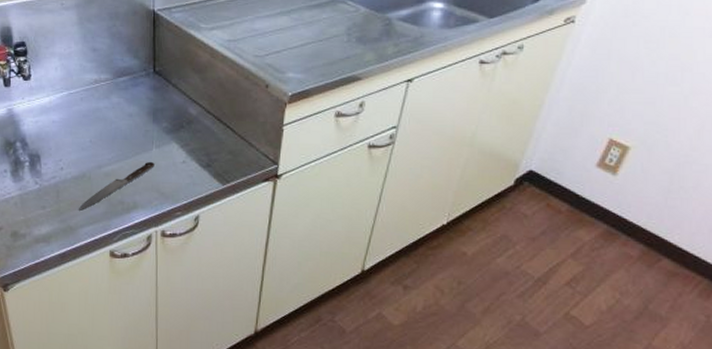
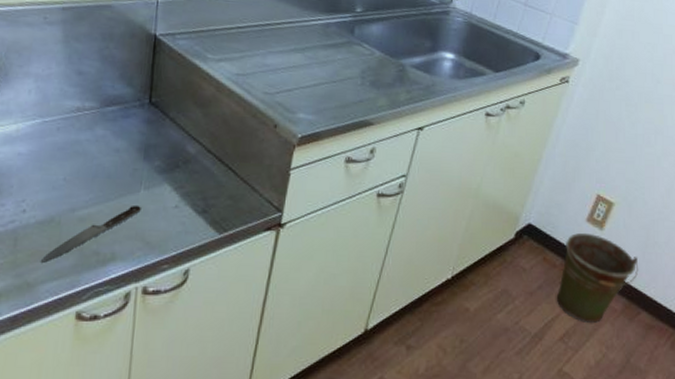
bucket: none [562,178,660,269] -> present [556,232,639,323]

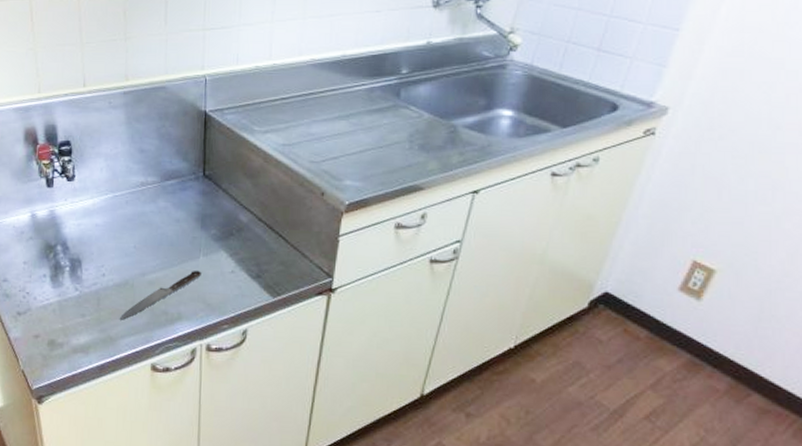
bucket: present [556,232,639,323] -> none [640,303,749,403]

